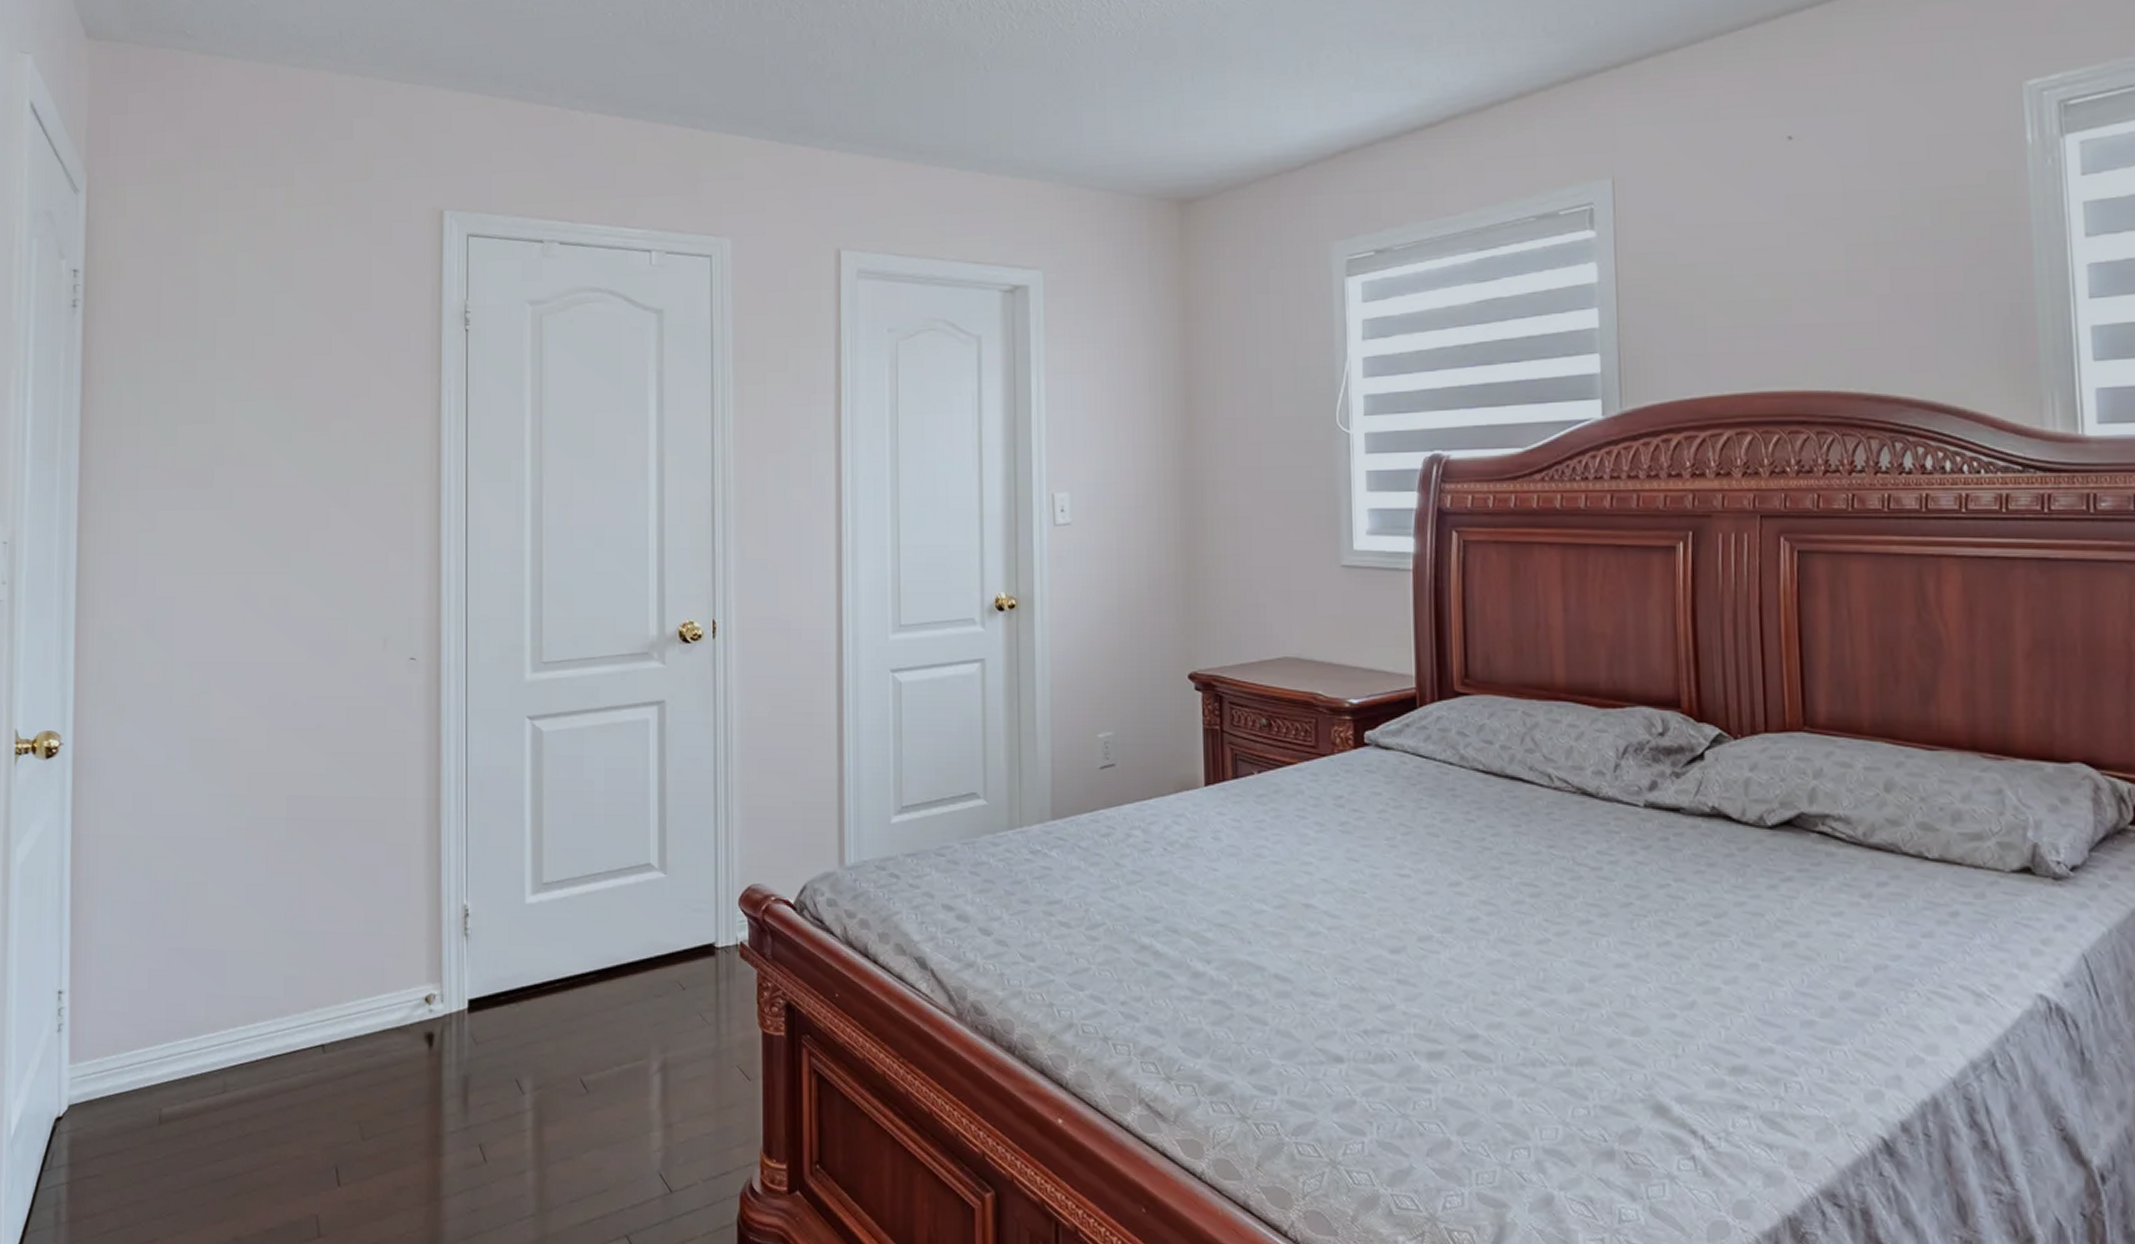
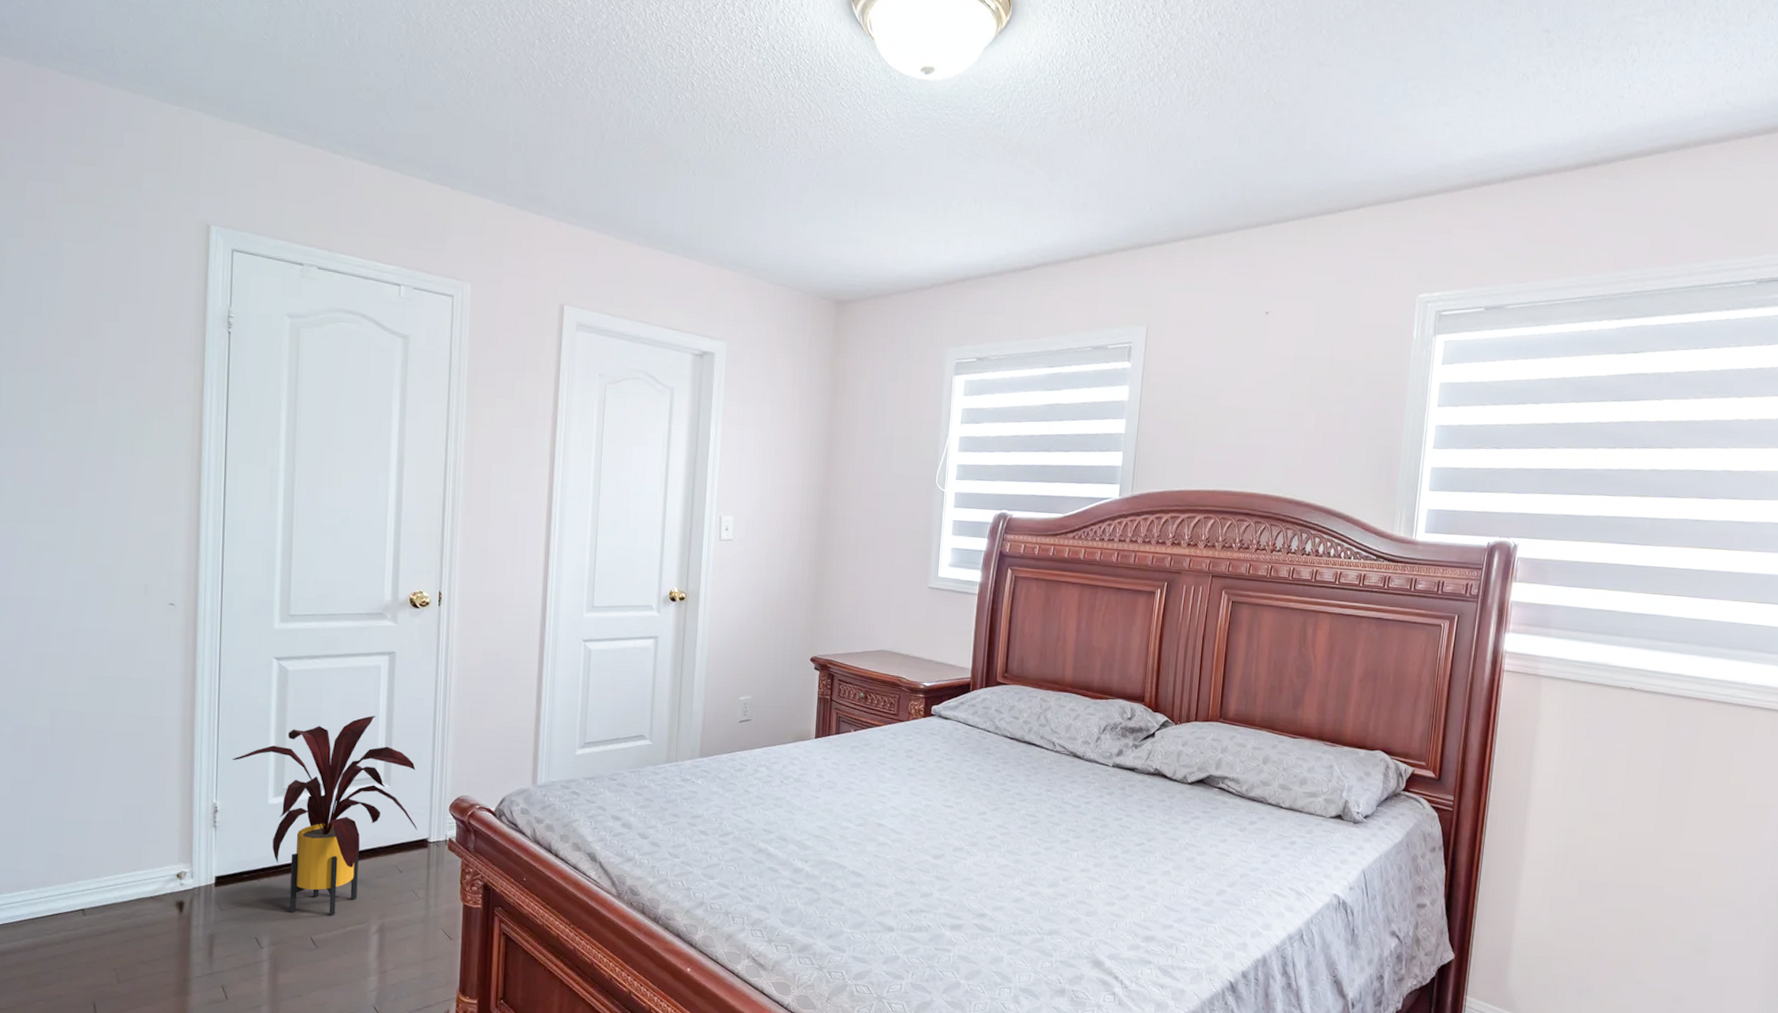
house plant: none [483,784,701,1049] -> present [232,716,417,915]

